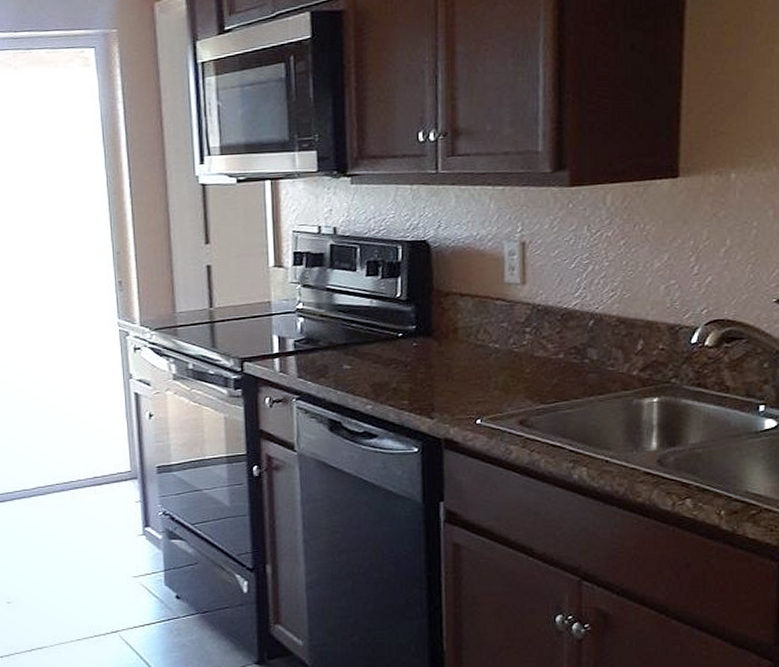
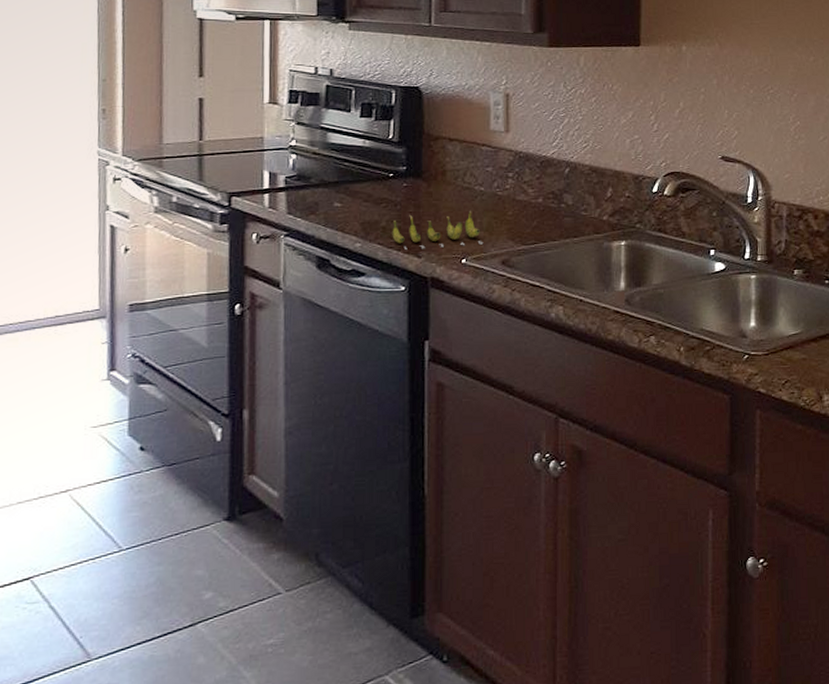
banana: none [403,368,499,411] -> present [392,210,484,249]

